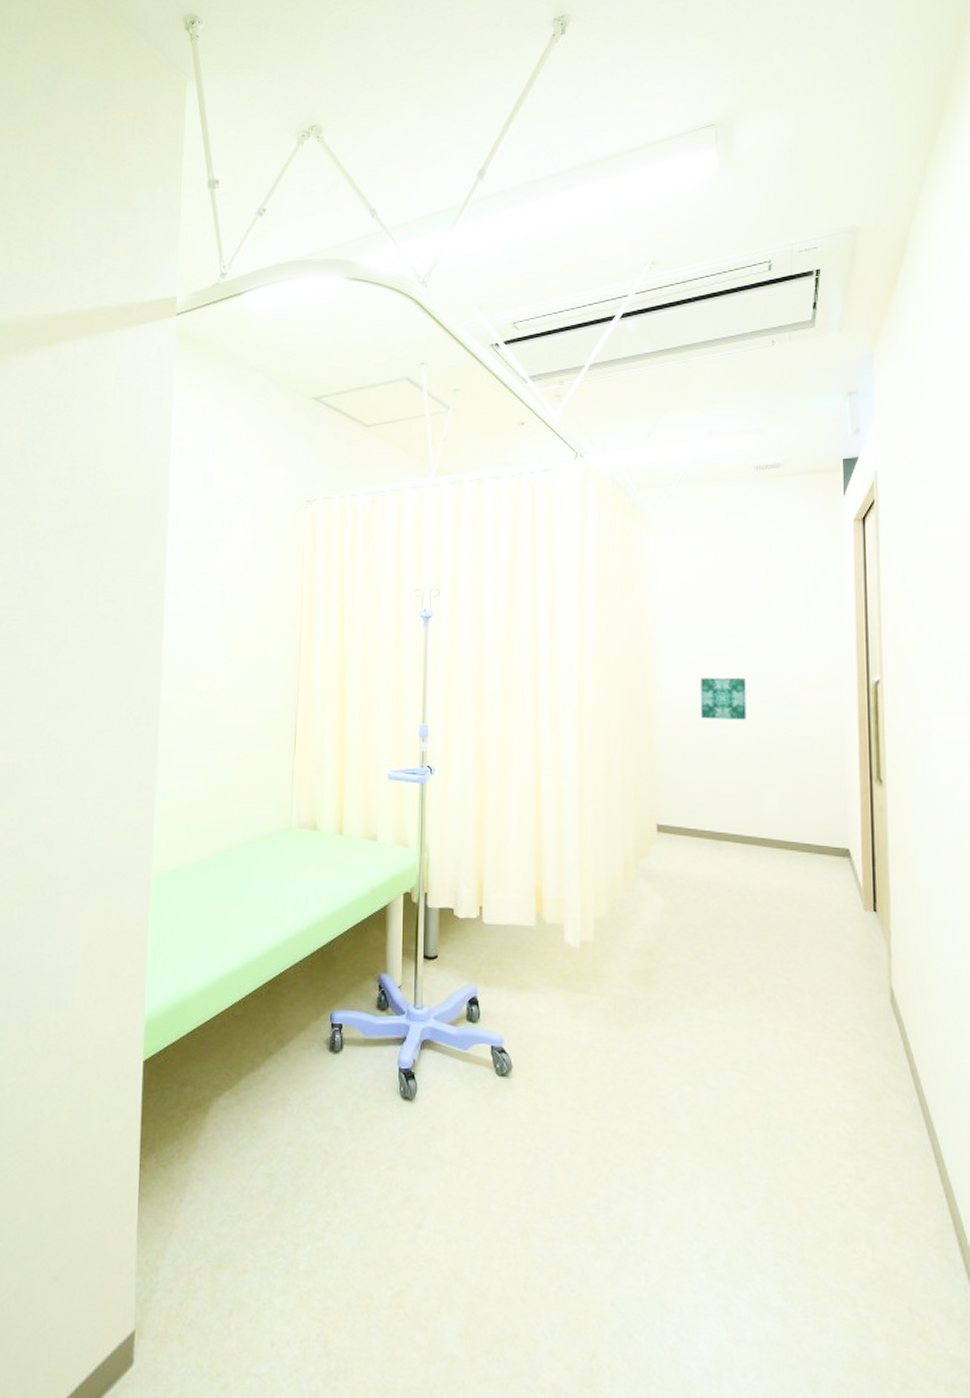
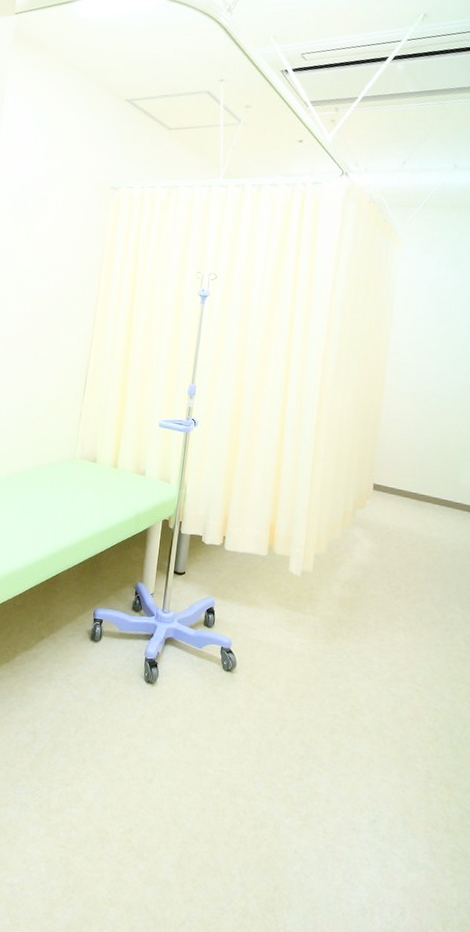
wall art: present [701,678,746,720] -> none [419,369,459,407]

